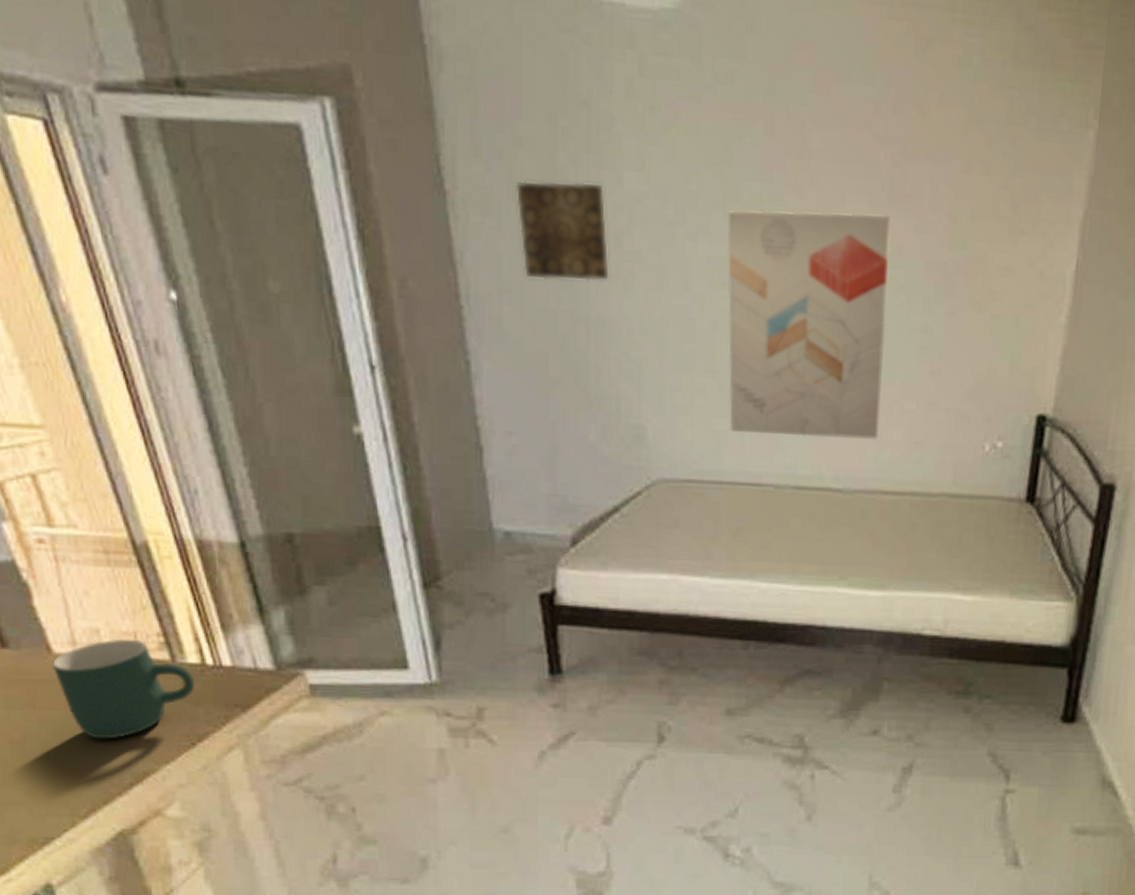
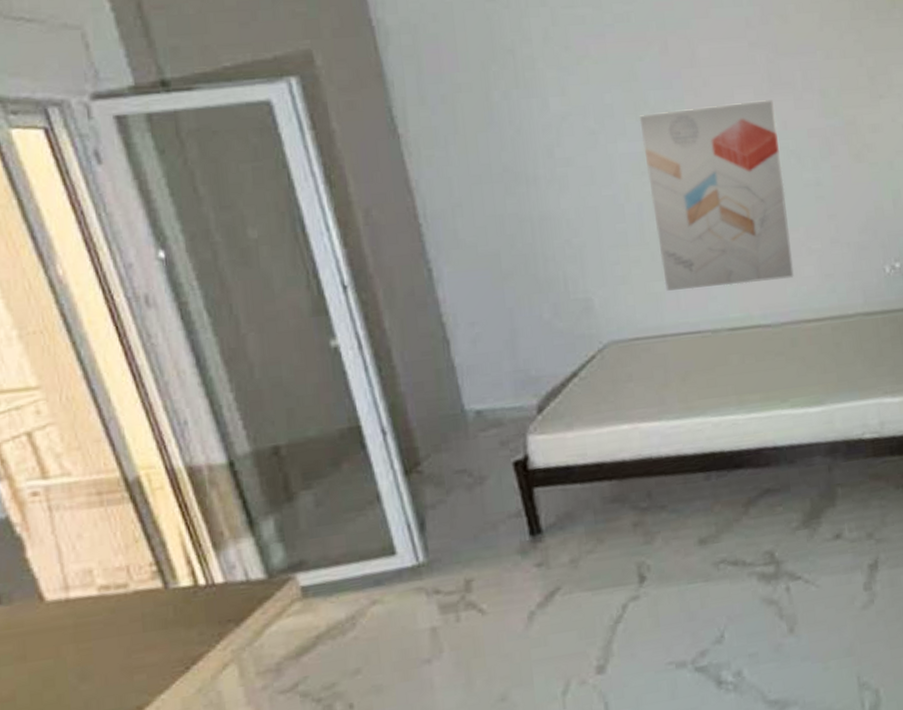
mug: present [52,638,196,740] -> none [45,572,189,681]
wall art: present [515,181,609,282] -> none [458,110,546,192]

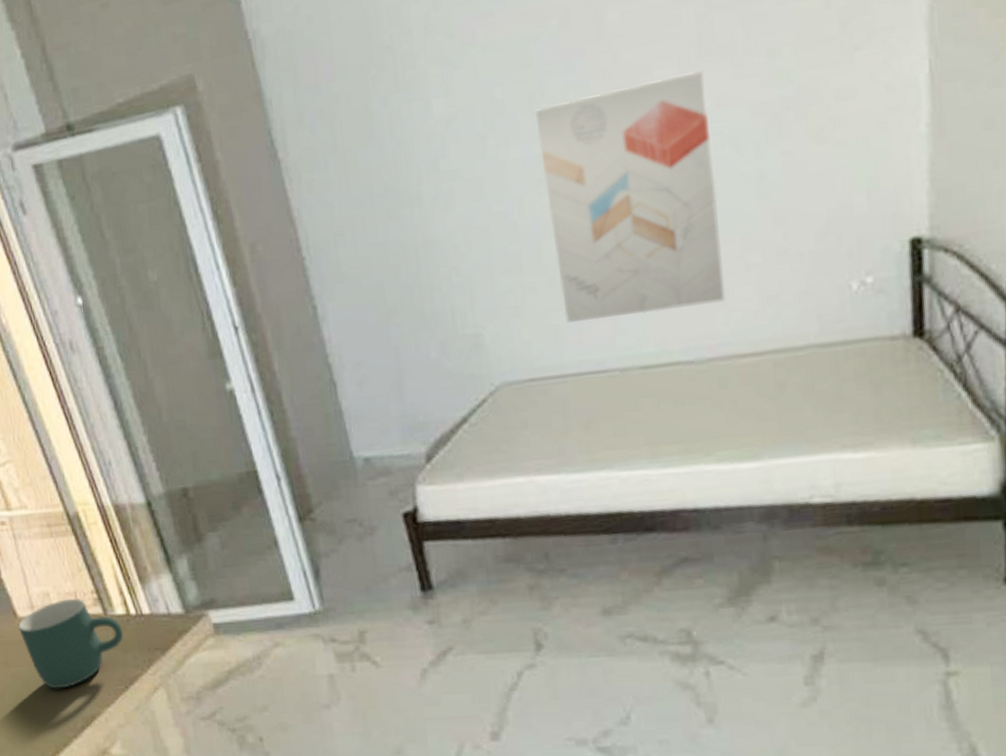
mug: none [45,572,189,681] -> present [18,598,124,689]

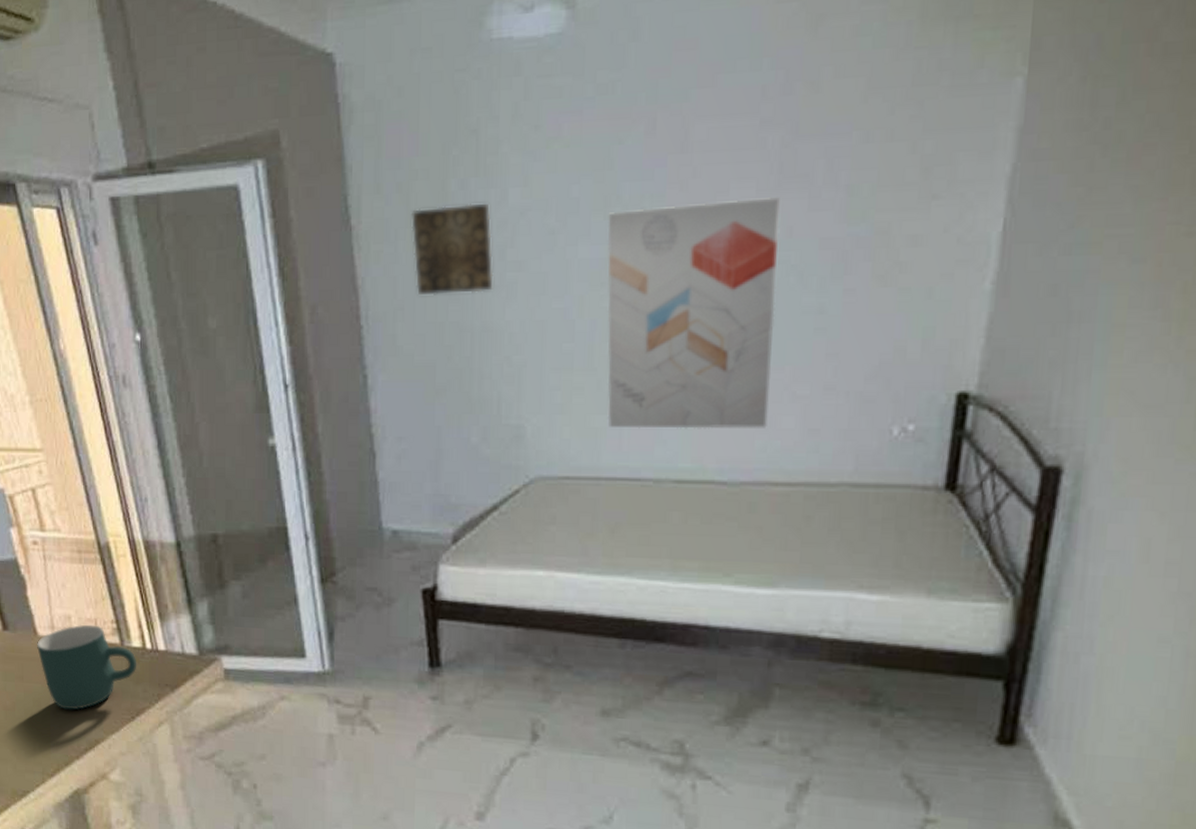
wall art: none [337,117,431,218] -> present [410,203,494,295]

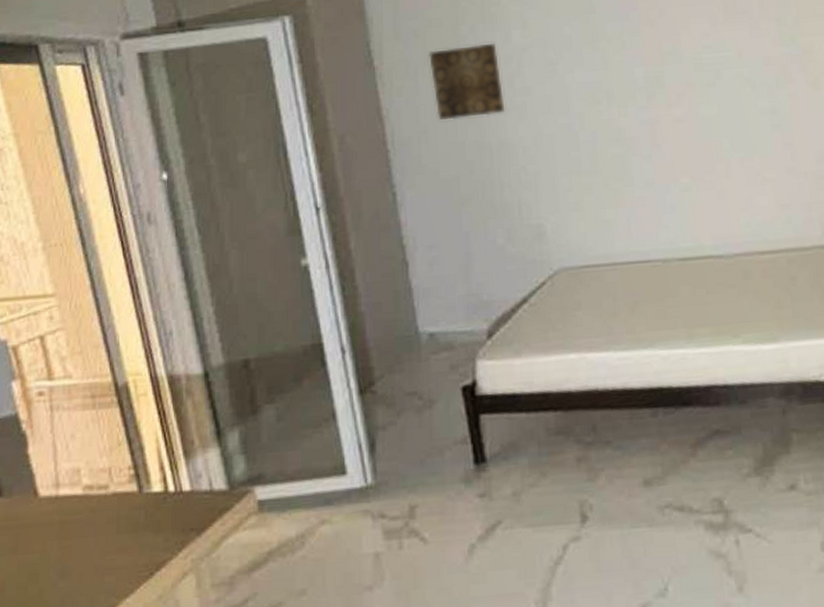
mug: present [37,624,137,710] -> none [37,474,158,579]
wall art: present [607,196,780,429] -> none [596,28,748,219]

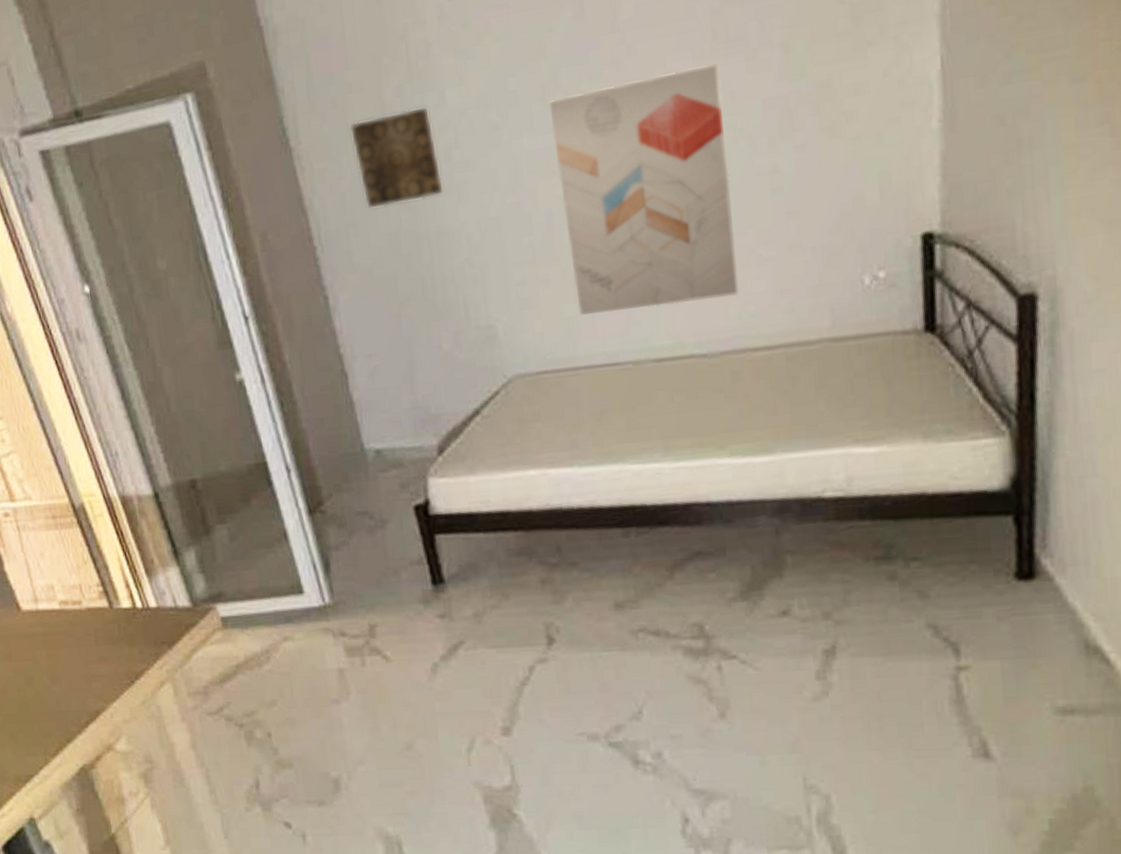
wall art: none [596,28,748,219] -> present [549,63,739,315]

